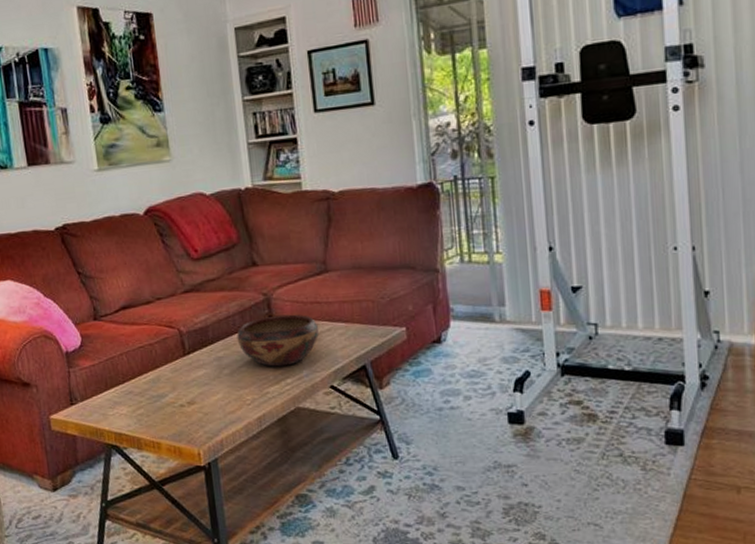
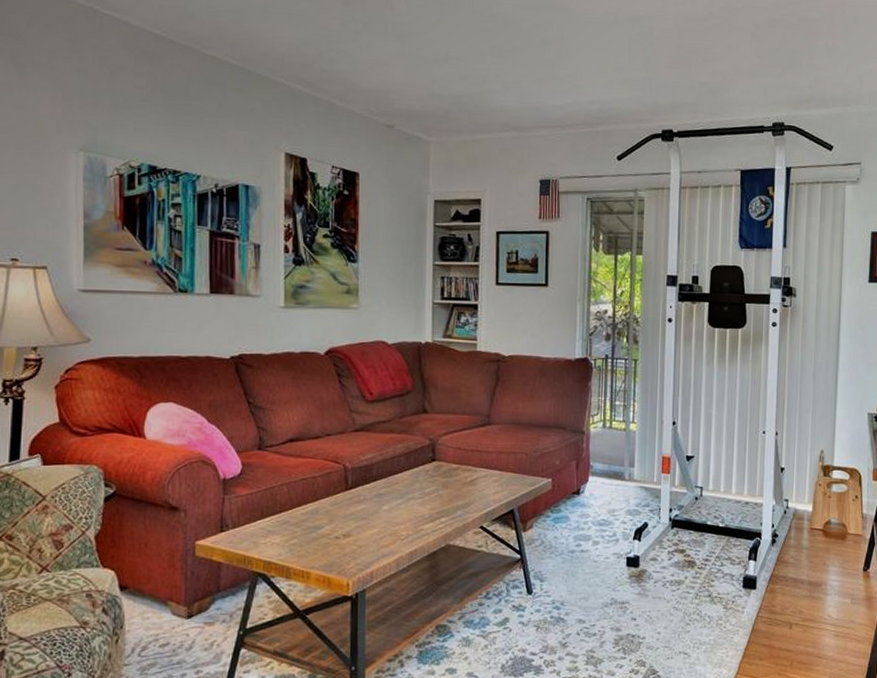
decorative bowl: present [236,314,319,367] -> none [399,459,477,506]

